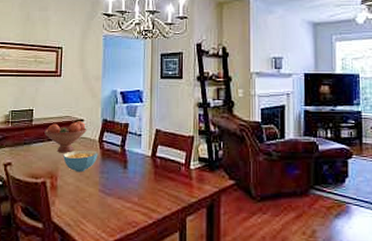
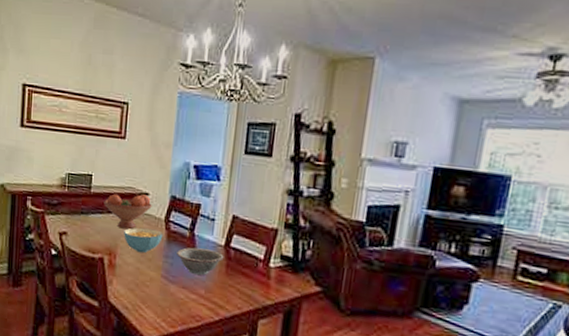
decorative bowl: none [111,161,152,185] -> present [177,247,224,276]

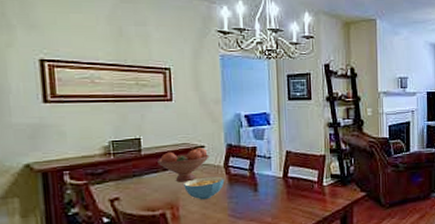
decorative bowl: present [177,247,224,276] -> none [240,183,284,207]

